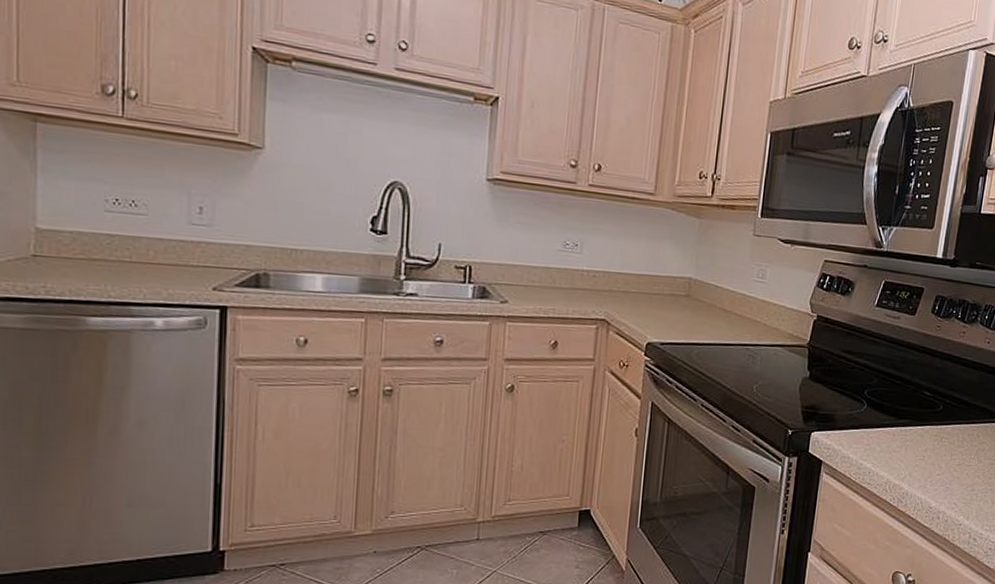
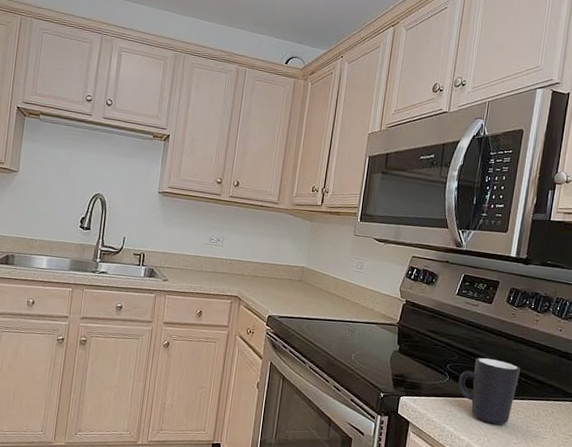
mug: none [877,379,945,455] -> present [458,357,520,425]

